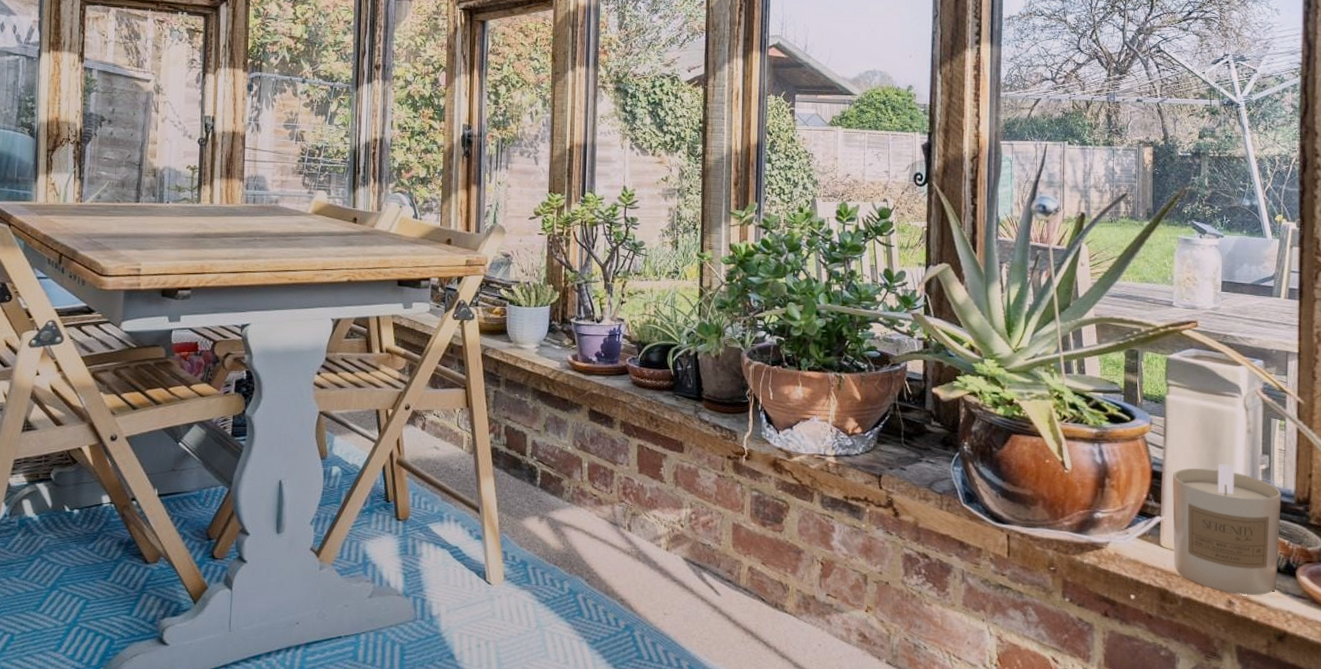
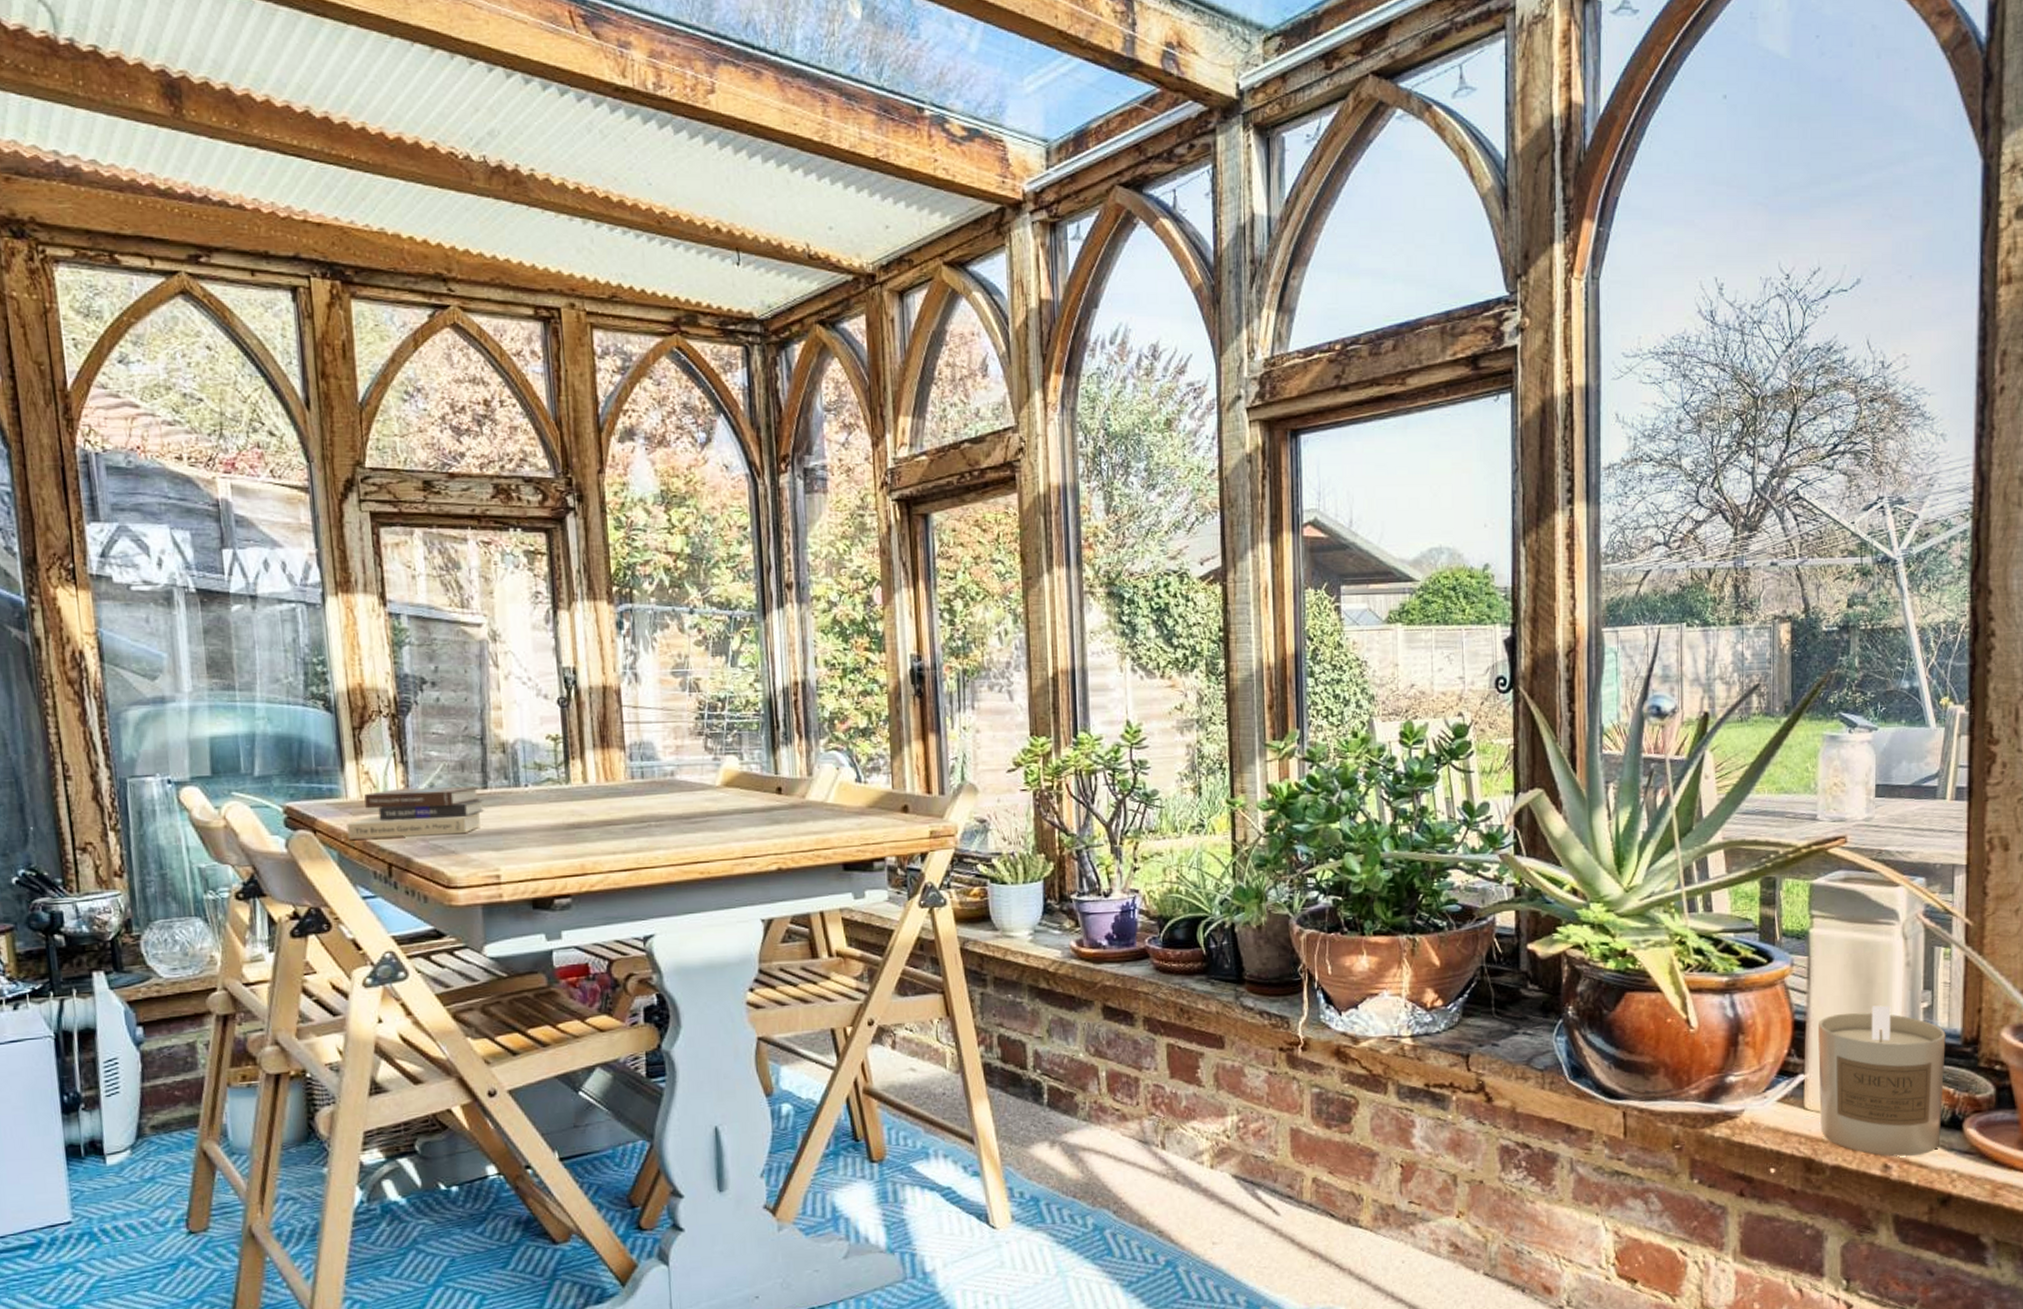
books: none [33,197,136,235] -> present [347,786,485,840]

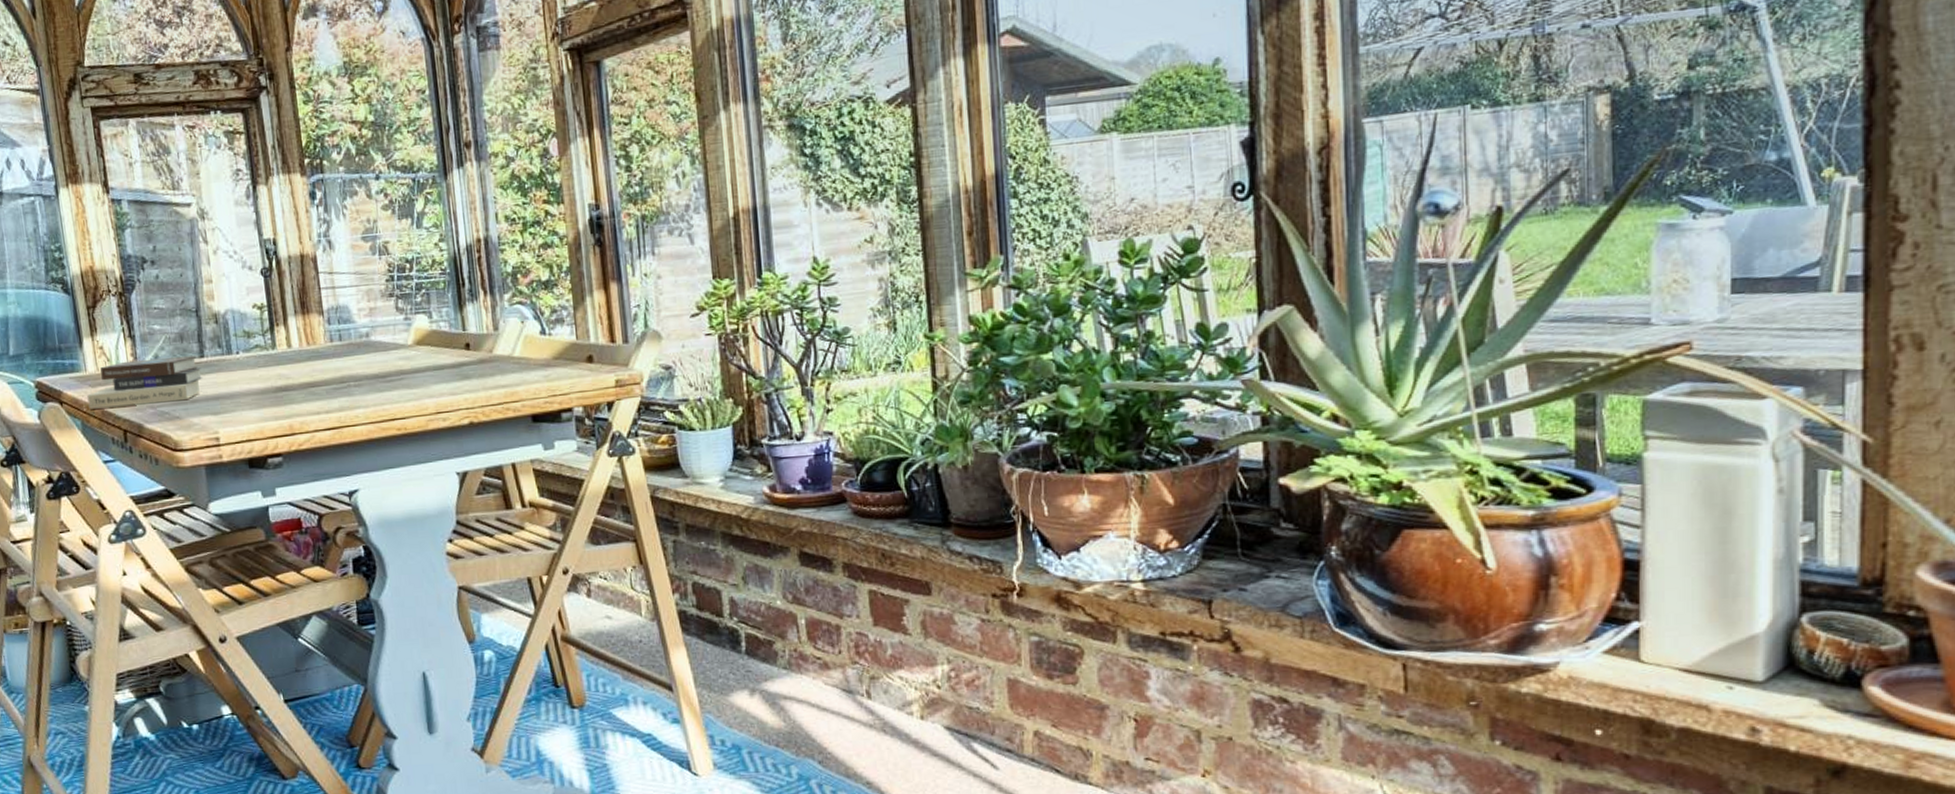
candle: present [1818,1005,1946,1157] -> none [1658,540,1836,719]

